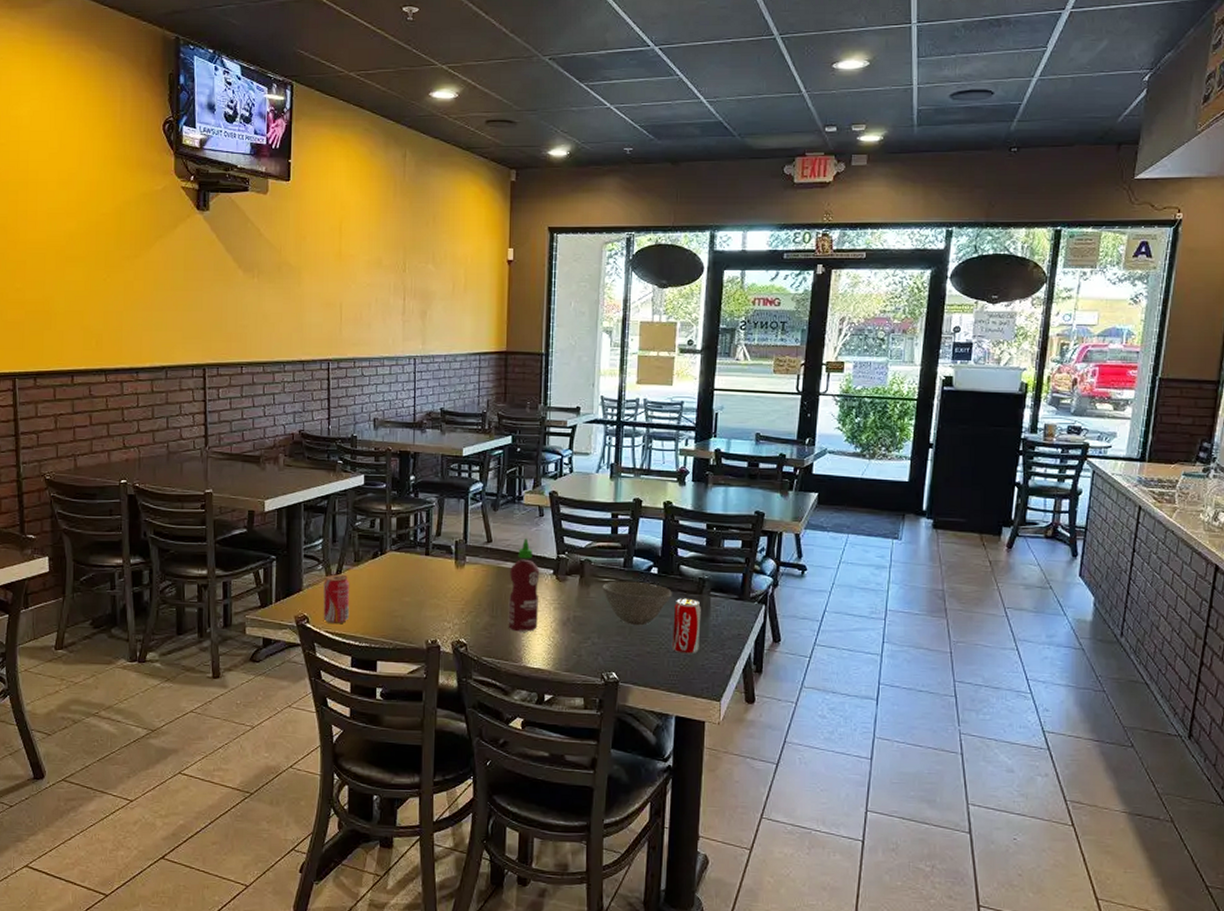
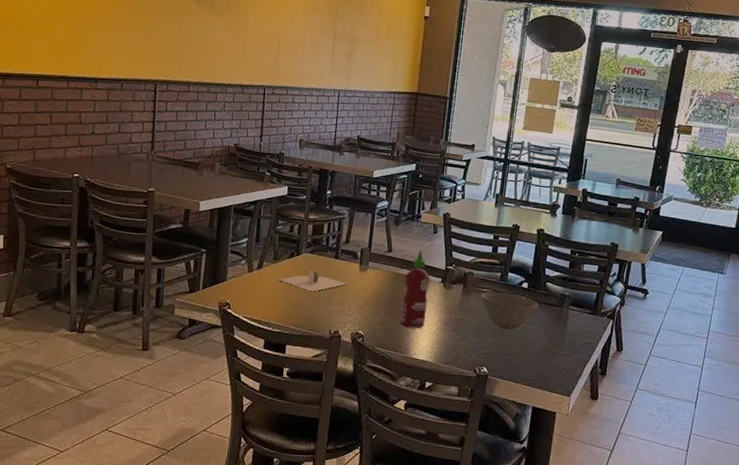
beverage can: present [323,574,350,624] -> none [242,269,269,312]
napkin holder: none [362,569,443,596] -> present [278,269,347,292]
beverage can: present [671,598,701,655] -> none [534,309,561,357]

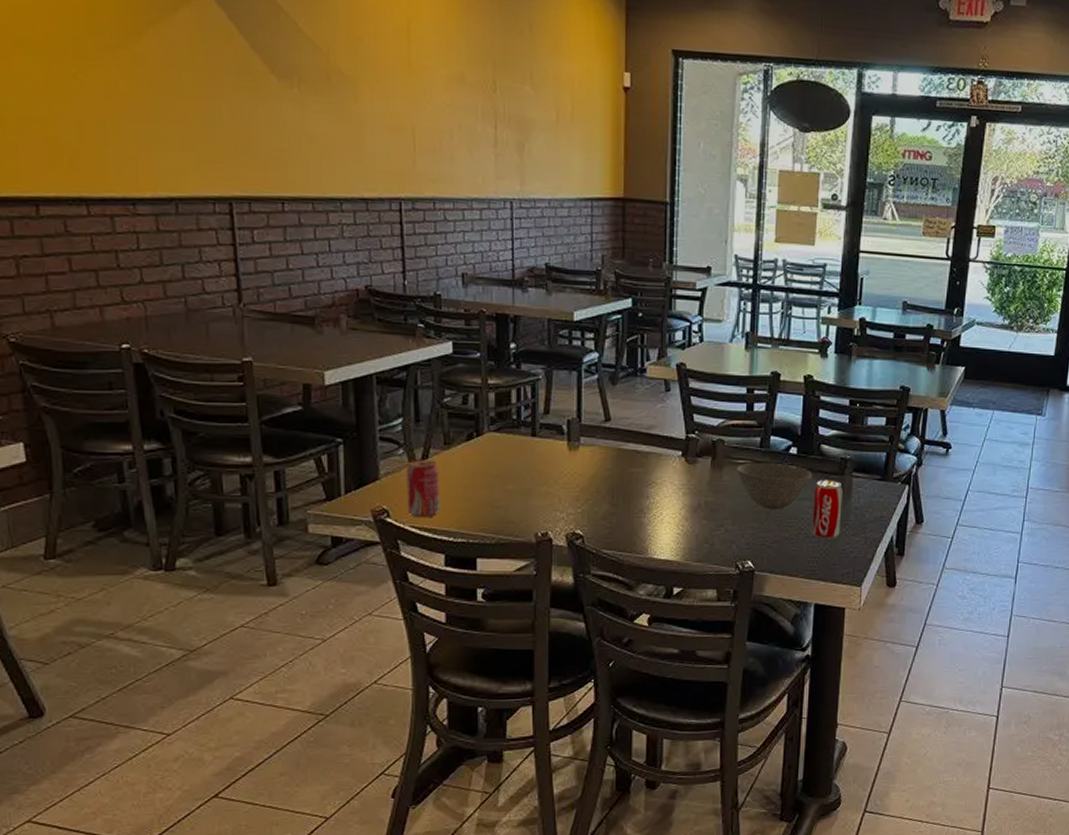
beverage can: none [242,269,269,312] -> present [406,459,441,518]
napkin holder: present [278,269,347,292] -> none [454,453,553,484]
hot sauce: present [400,250,430,329] -> none [631,416,667,521]
beverage can: none [534,309,561,357] -> present [811,480,842,540]

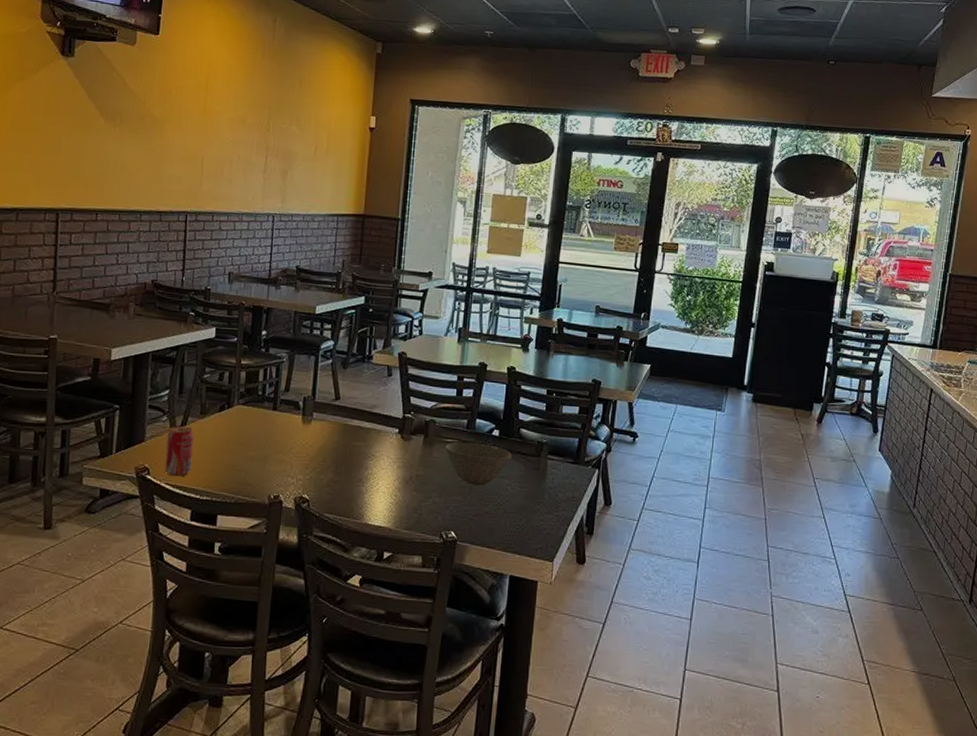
beverage can: present [811,480,842,540] -> none [509,460,538,516]

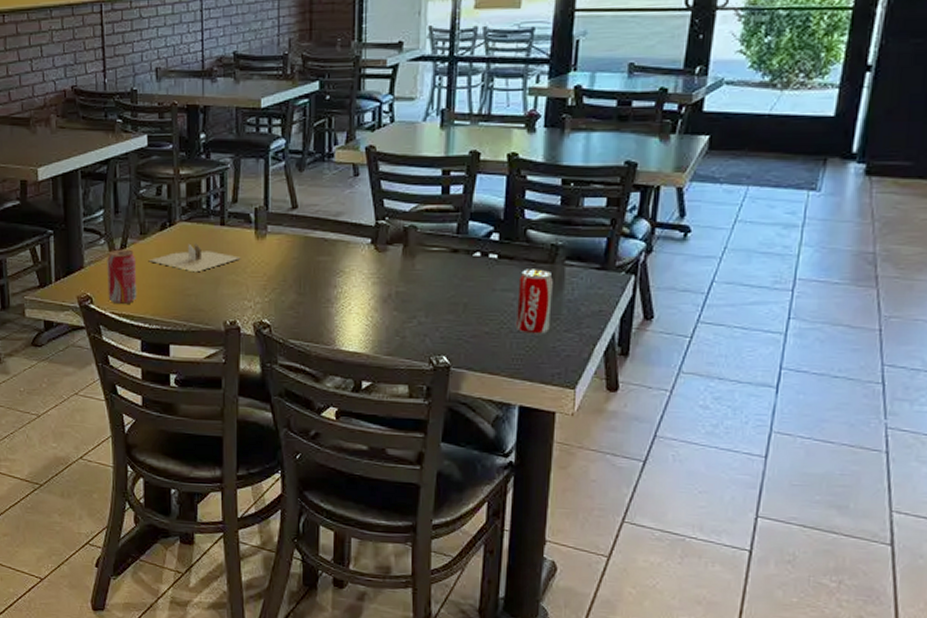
napkin holder: none [206,423,288,451] -> present [149,242,241,273]
bowl: present [445,441,512,486] -> none [431,250,517,302]
beverage can: none [509,460,538,516] -> present [515,269,553,335]

